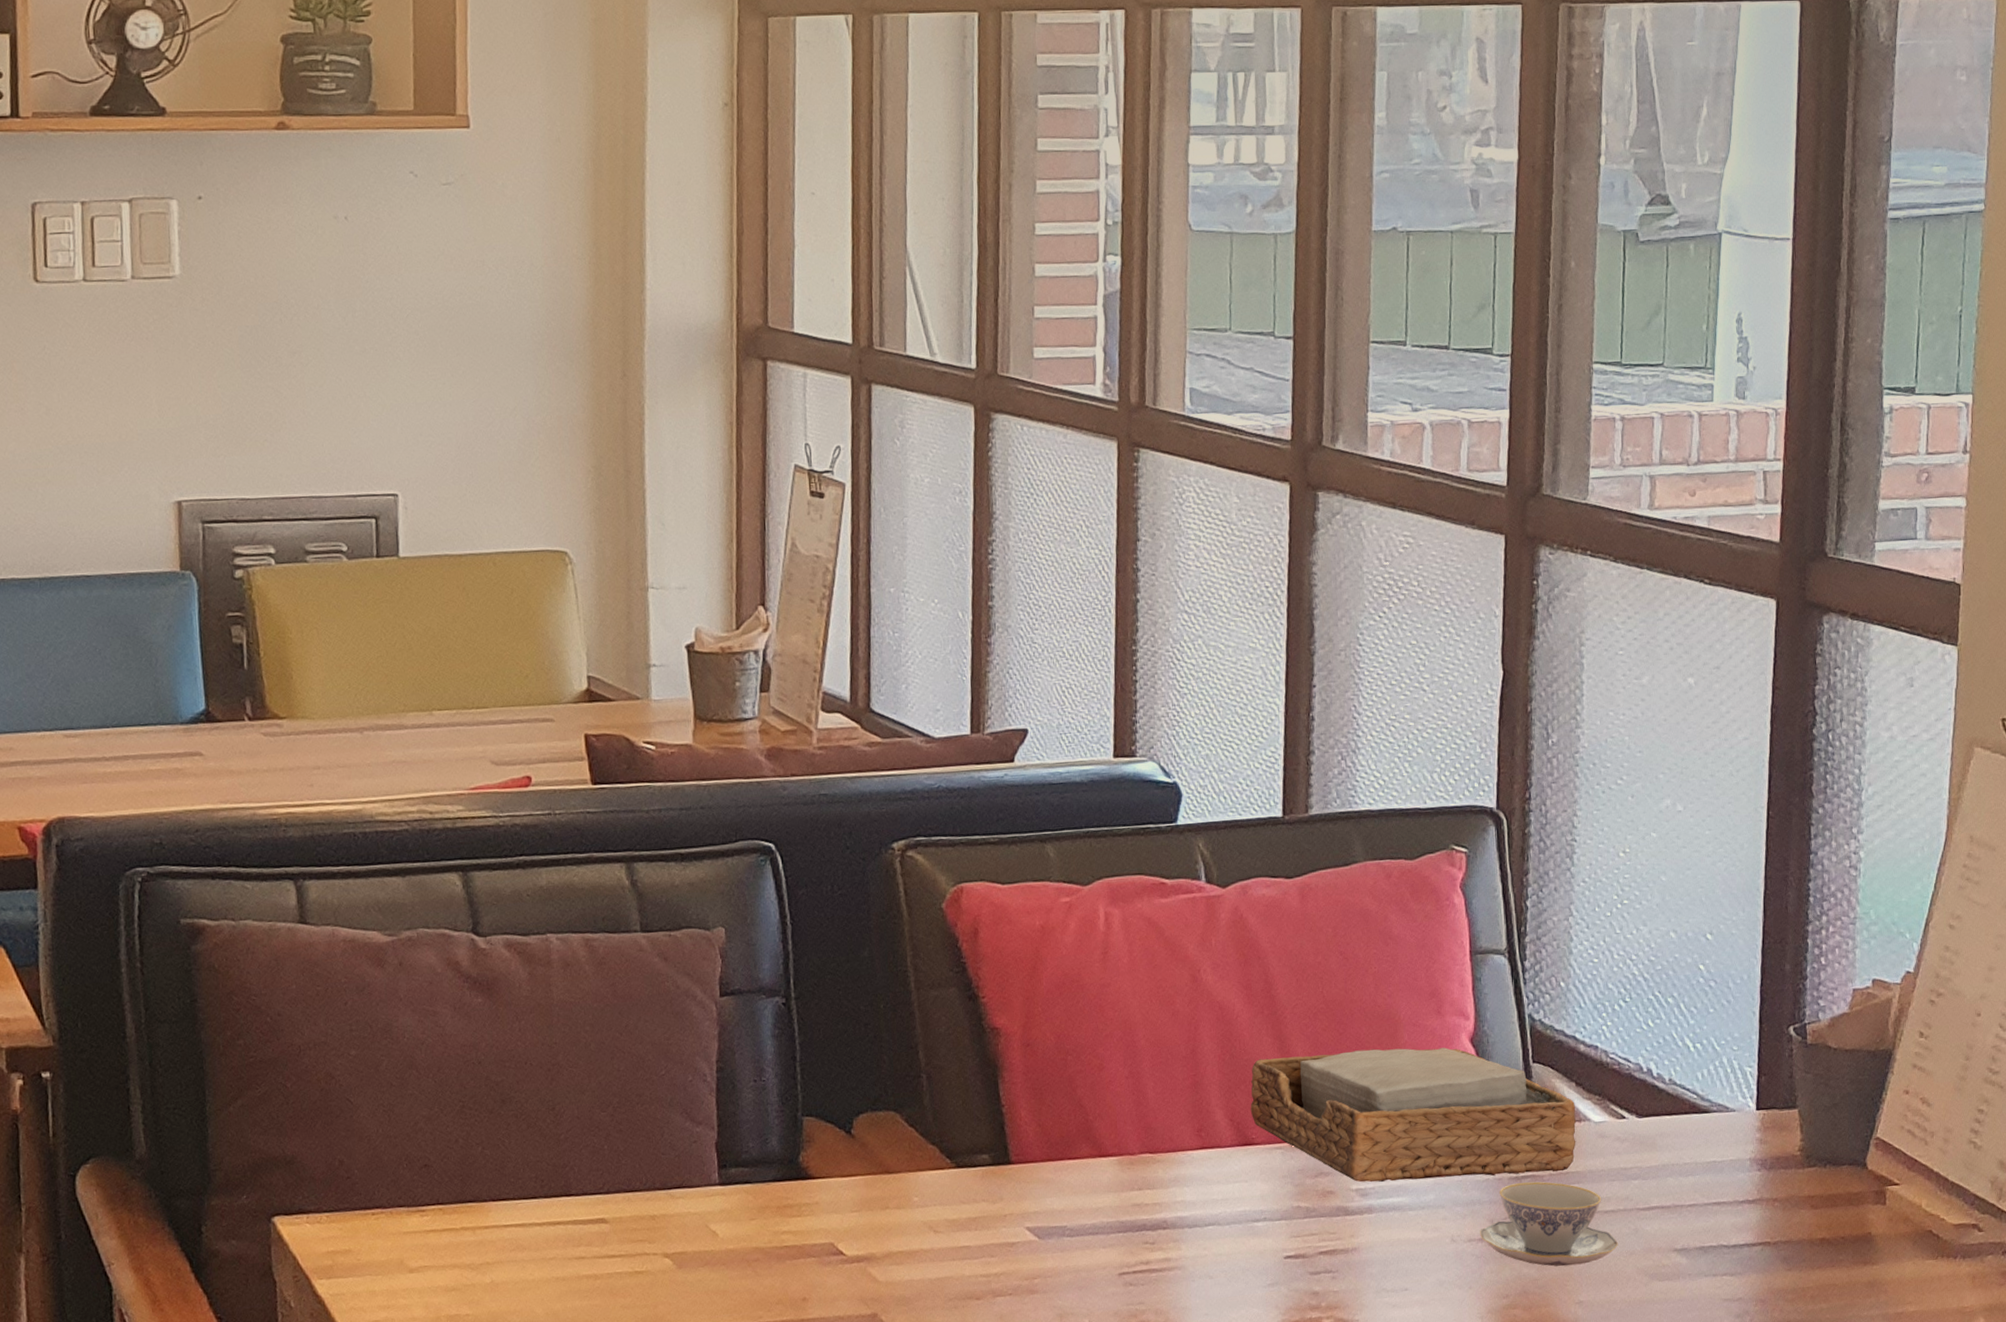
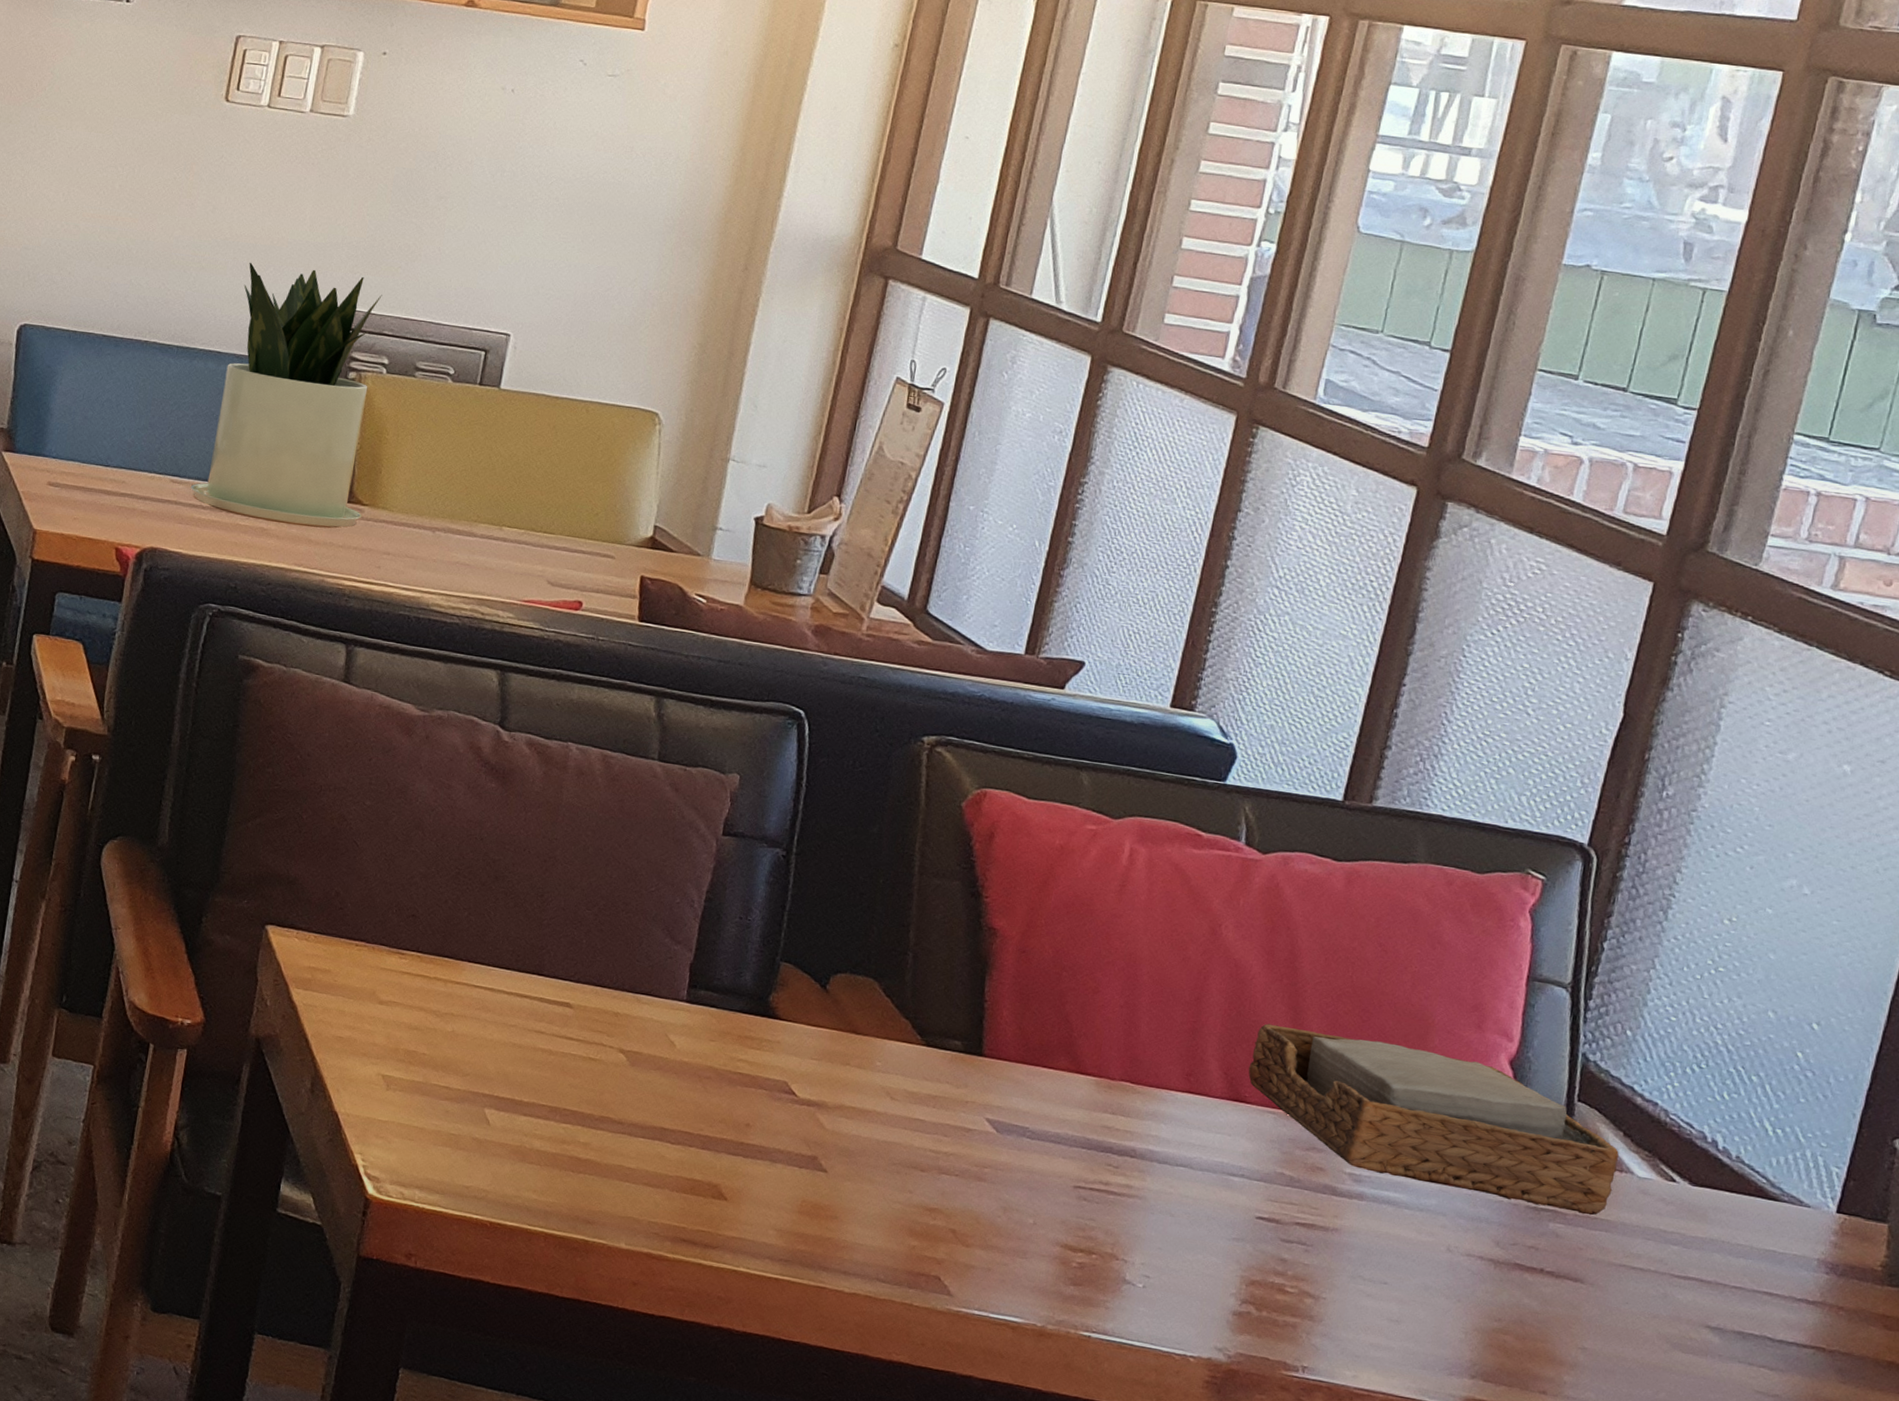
planter: none [87,458,282,760] -> present [190,263,382,528]
teacup: present [1480,1181,1619,1267] -> none [1481,1212,1642,1313]

